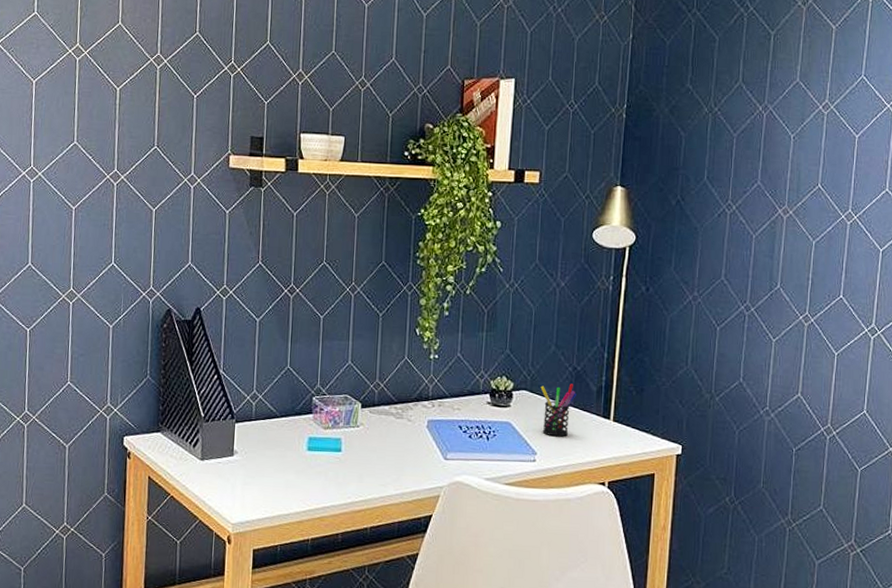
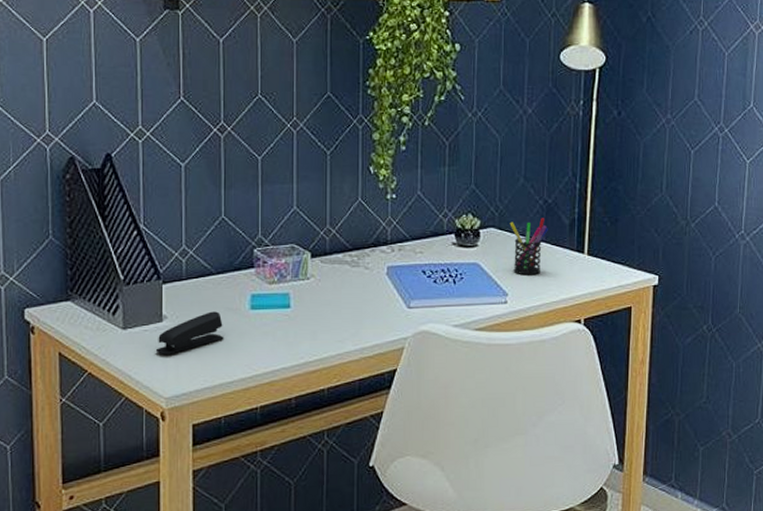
stapler: none [226,450,284,485] -> present [155,311,224,354]

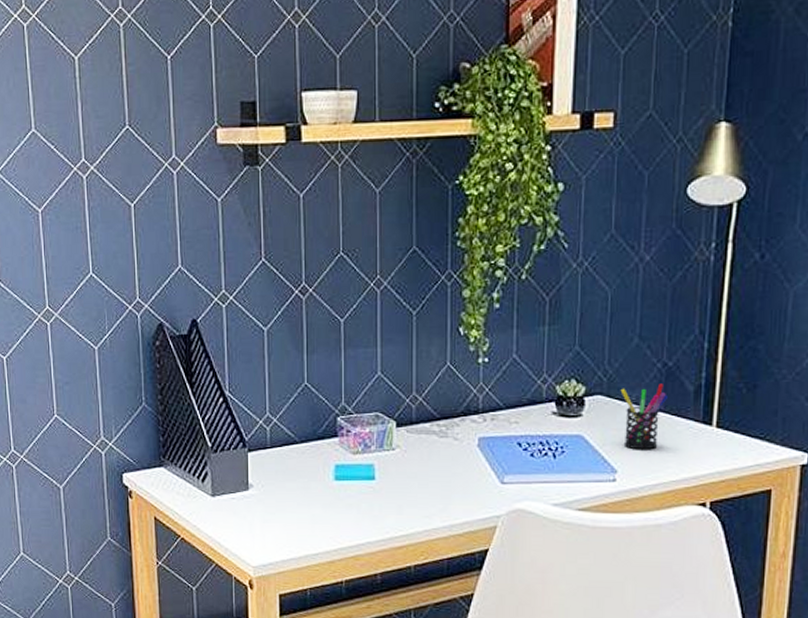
stapler: present [155,311,224,354] -> none [242,481,309,523]

